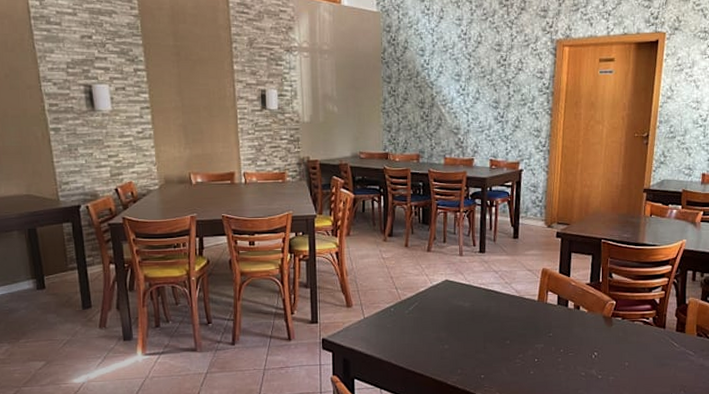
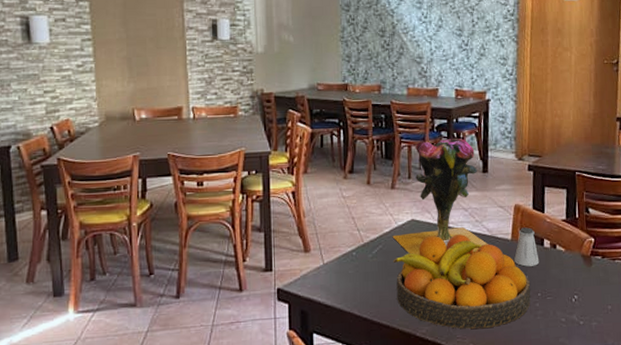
vase: none [427,205,516,312] -> present [392,138,488,255]
fruit bowl: none [428,294,554,380] -> present [393,234,531,329]
saltshaker: none [540,289,563,325] -> present [514,227,540,267]

